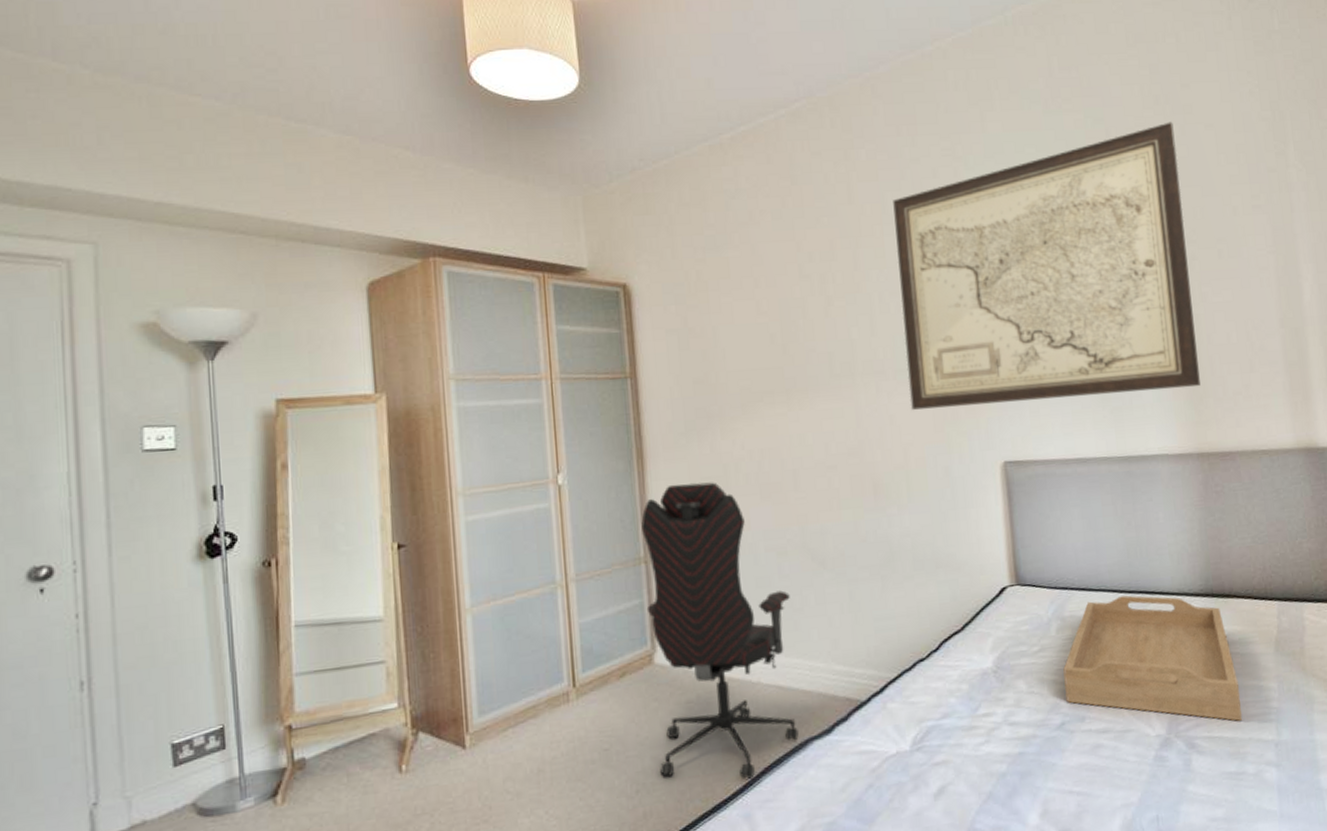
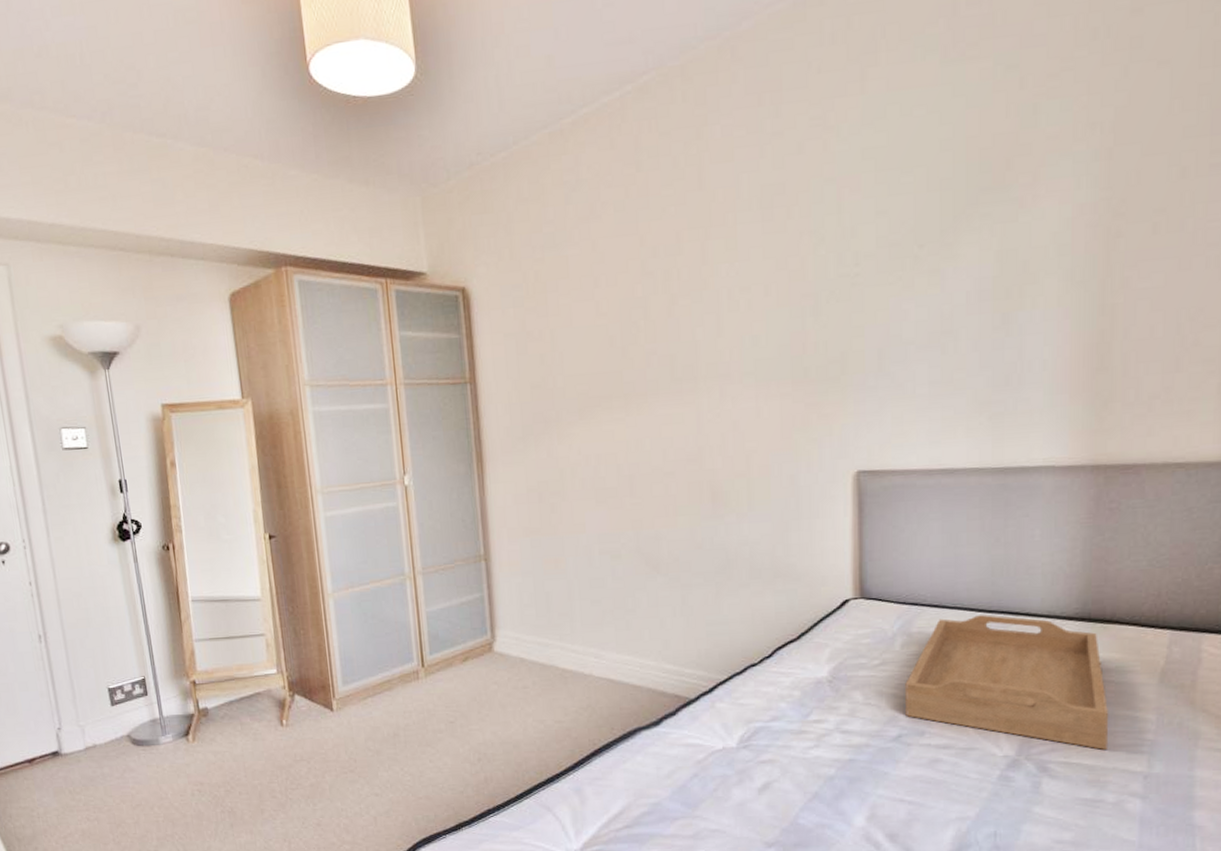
office chair: present [641,482,799,779] -> none [481,486,628,758]
wall art: present [893,122,1200,410] -> none [749,61,1114,415]

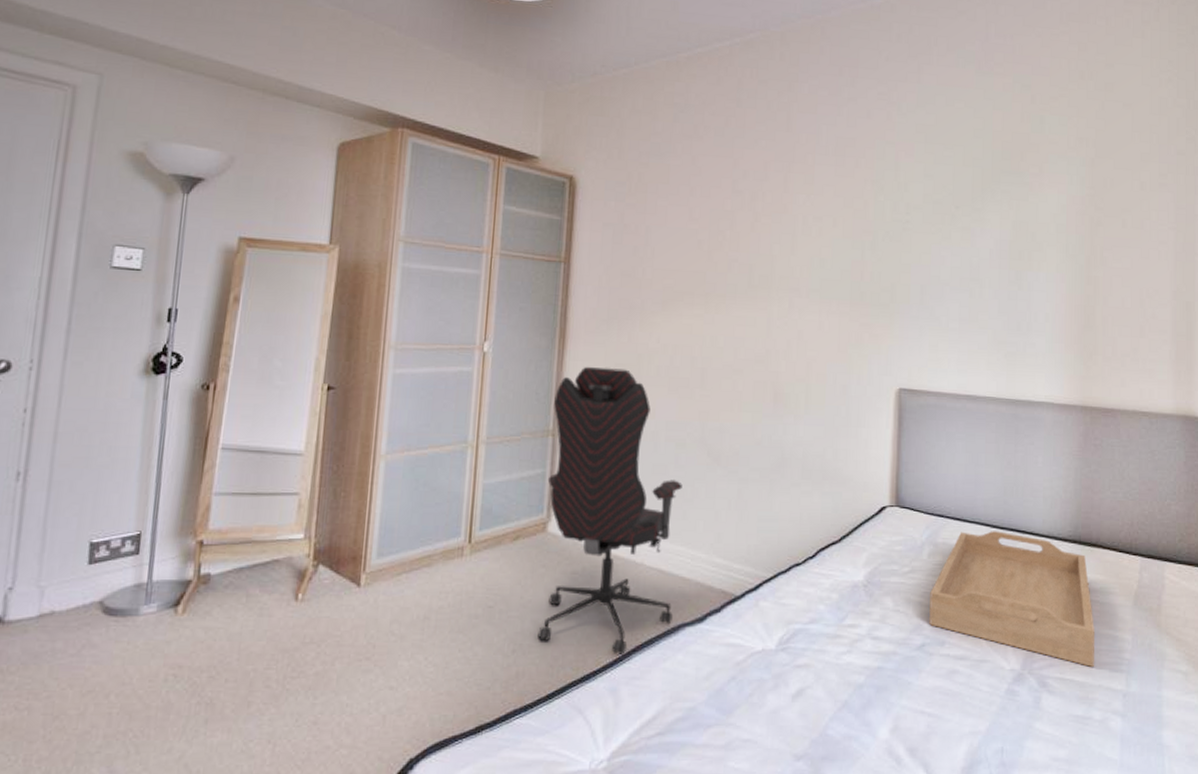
office chair: none [481,486,628,758] -> present [537,366,683,654]

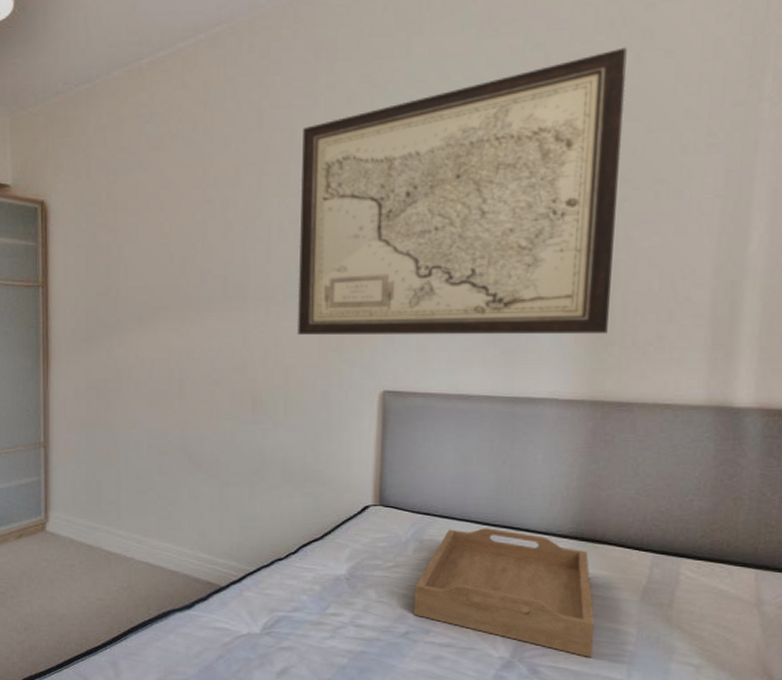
office chair: present [537,366,683,654] -> none [43,383,166,634]
wall art: none [818,96,1095,344] -> present [296,47,627,335]

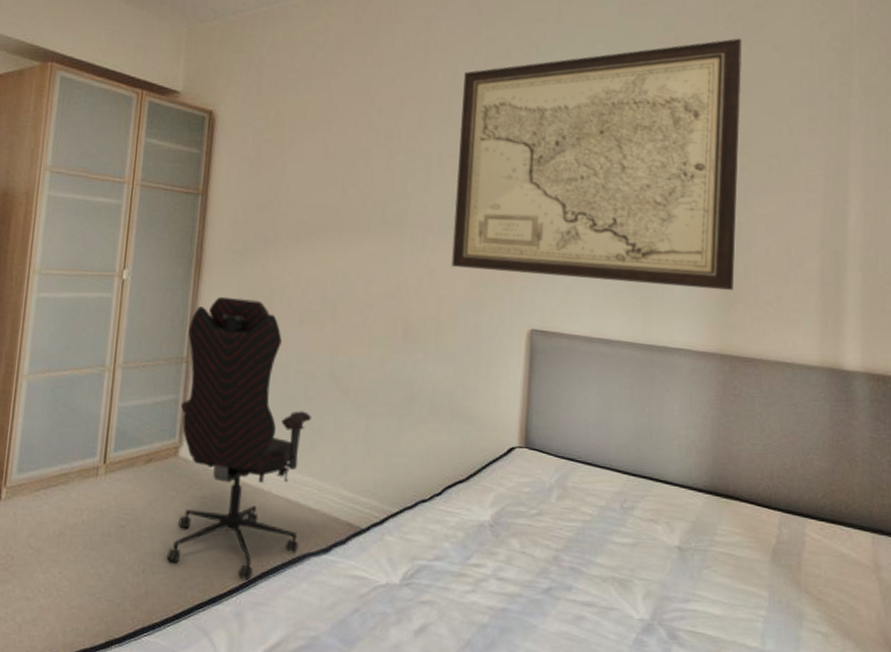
office chair: none [43,383,166,634] -> present [167,296,311,580]
serving tray: present [414,528,594,657] -> none [556,476,729,622]

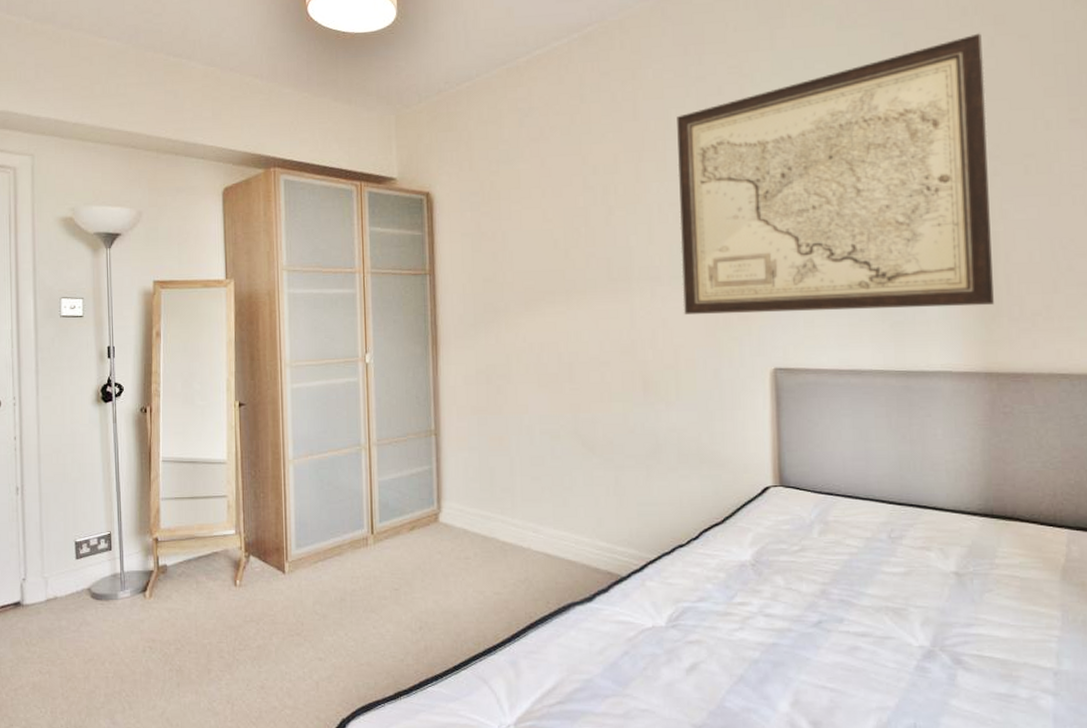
office chair: present [167,296,311,580] -> none [433,368,562,631]

